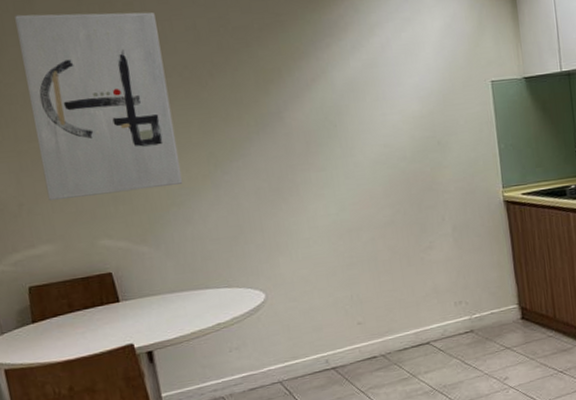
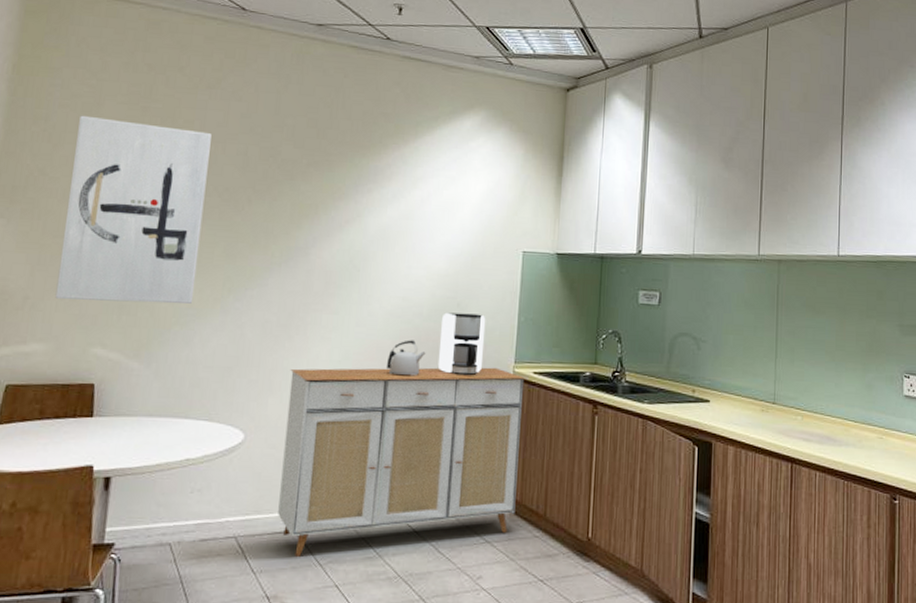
sideboard: none [293,195,528,390] -> present [278,367,525,558]
kettle: none [382,182,417,217] -> present [386,340,426,376]
coffee maker: none [426,148,473,208] -> present [437,312,486,375]

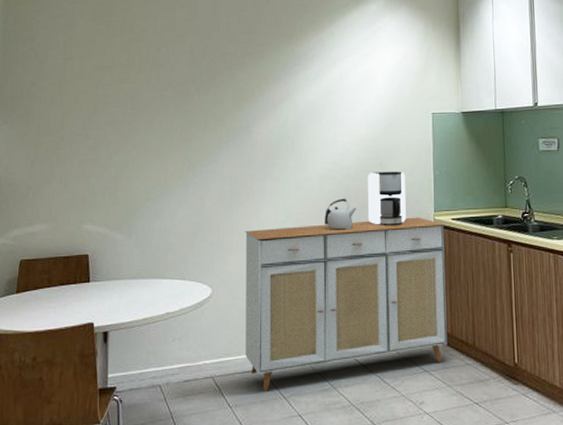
wall art: present [55,115,212,304] -> none [52,33,163,187]

